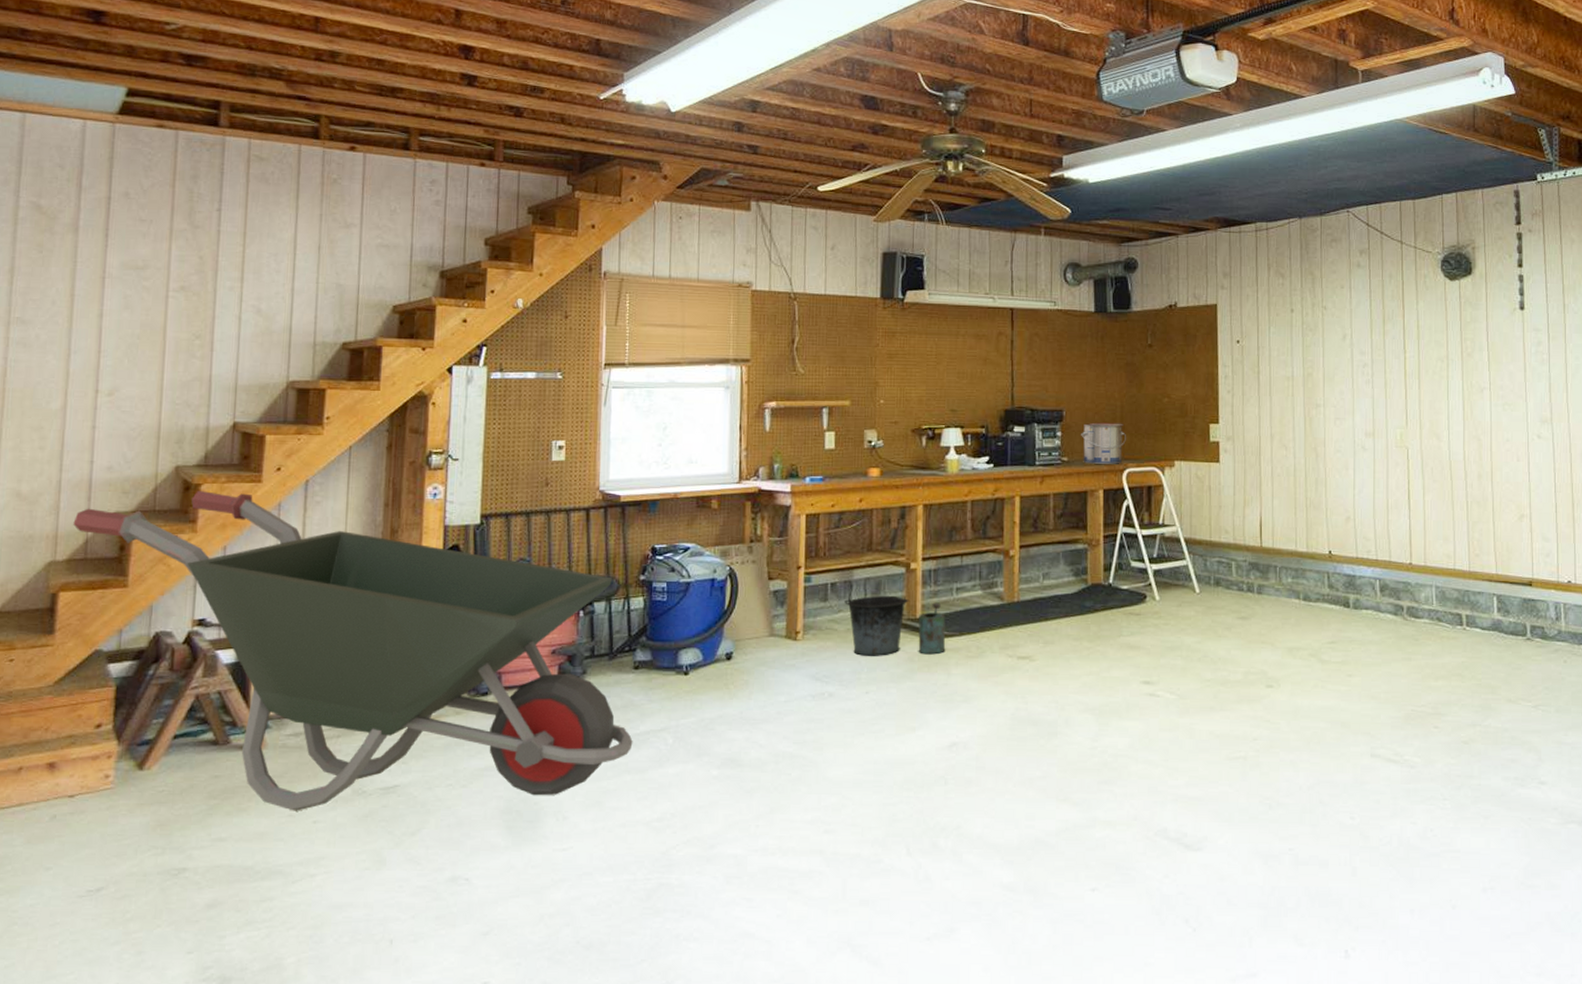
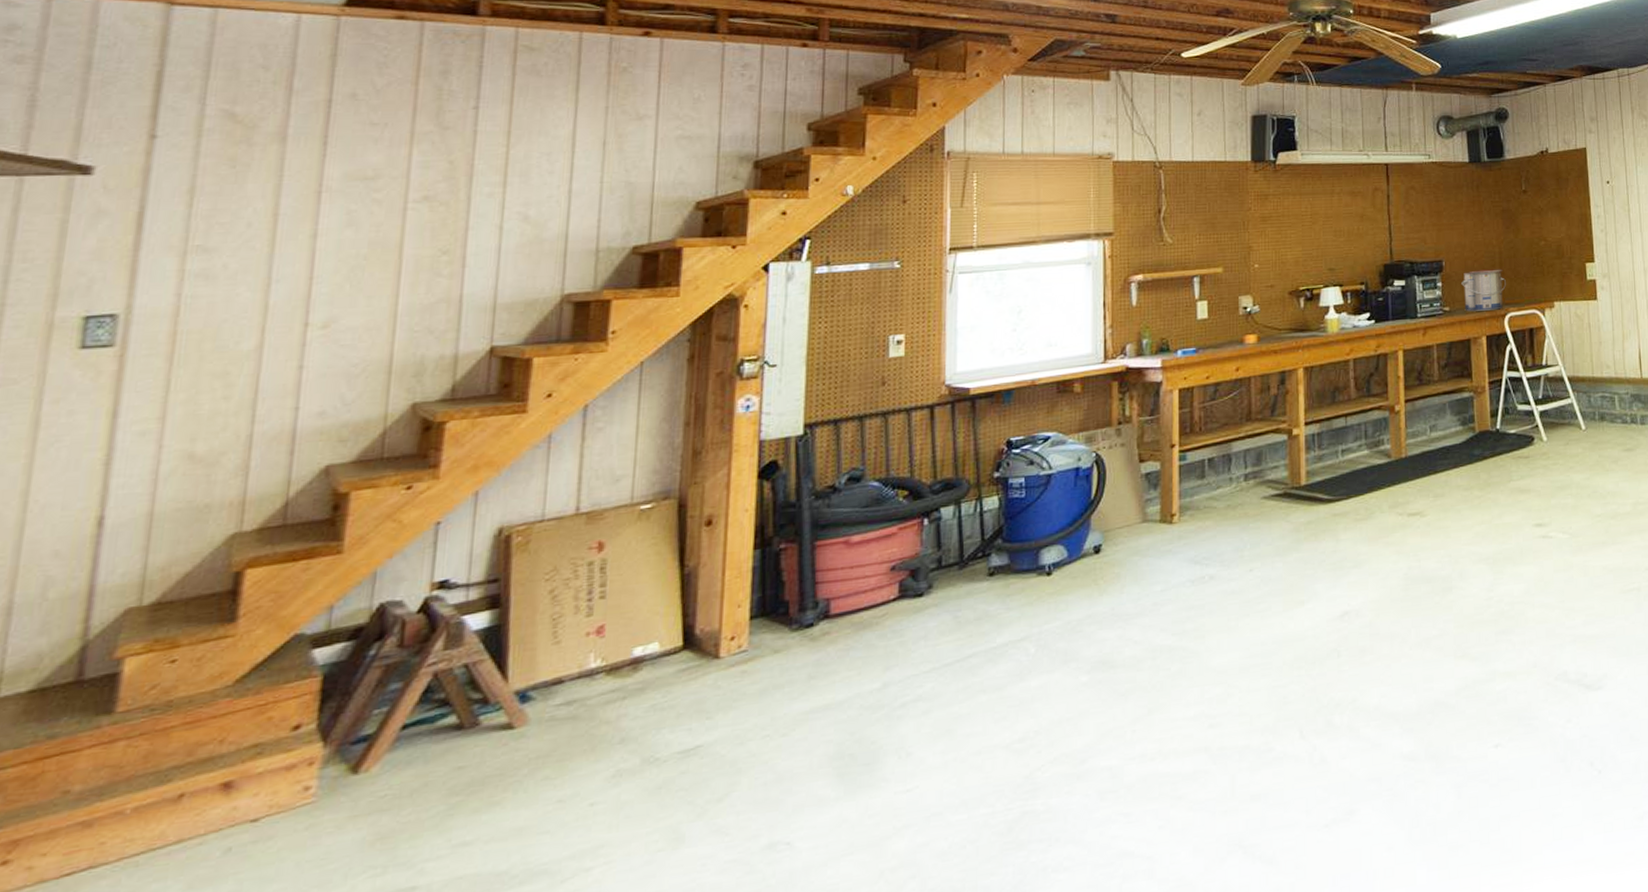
wheelbarrow: present [73,490,633,811] -> none [268,427,989,795]
bucket: present [845,595,909,656] -> none [1224,465,1293,532]
watering can: present [918,602,946,655] -> none [1303,467,1333,523]

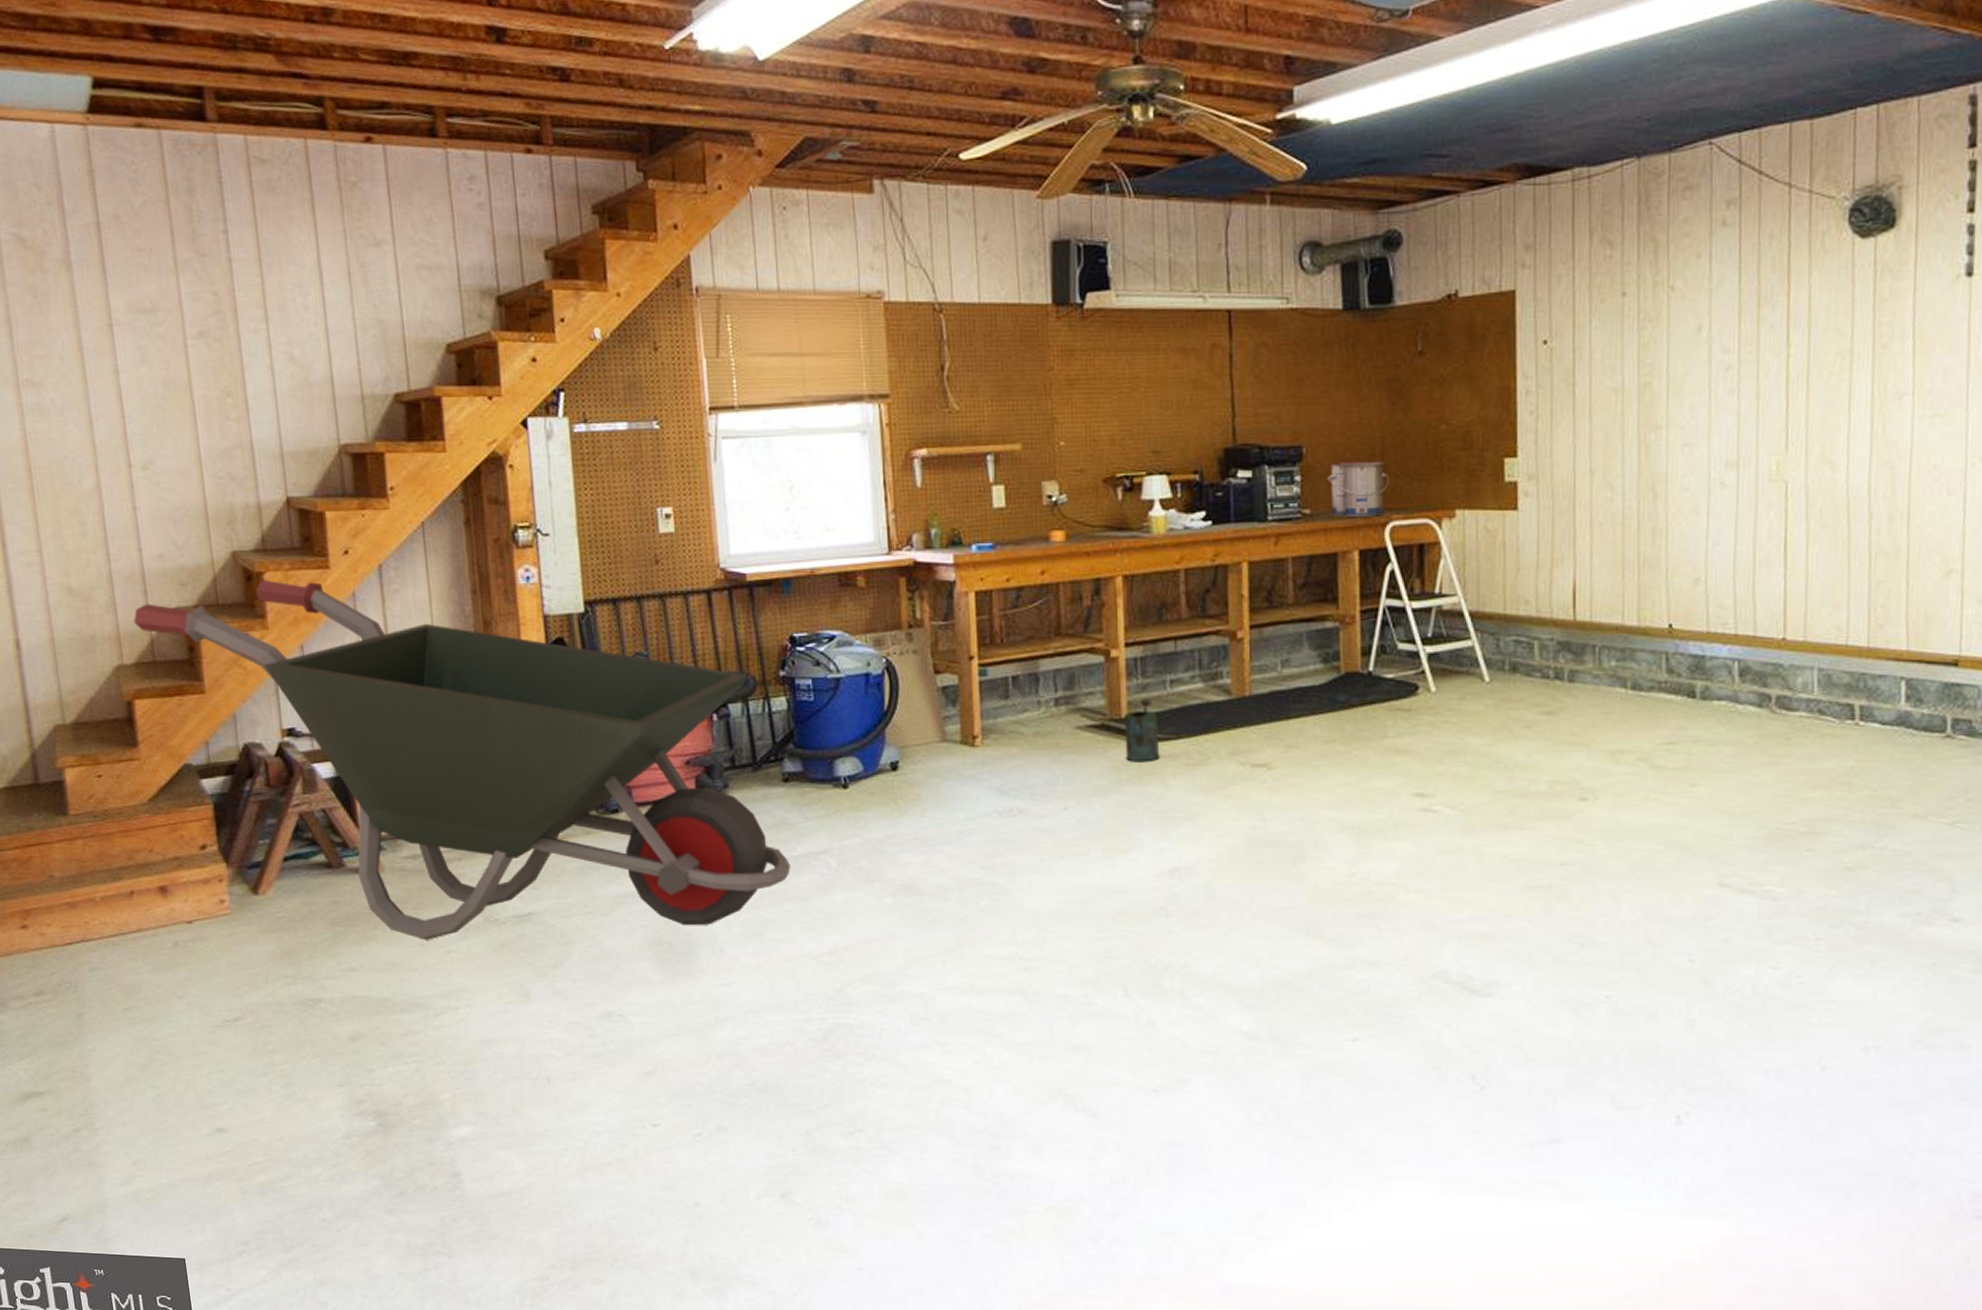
wheelbarrow: none [268,427,989,795] -> present [133,579,791,940]
watering can: none [1303,467,1333,523] -> present [1124,698,1160,763]

